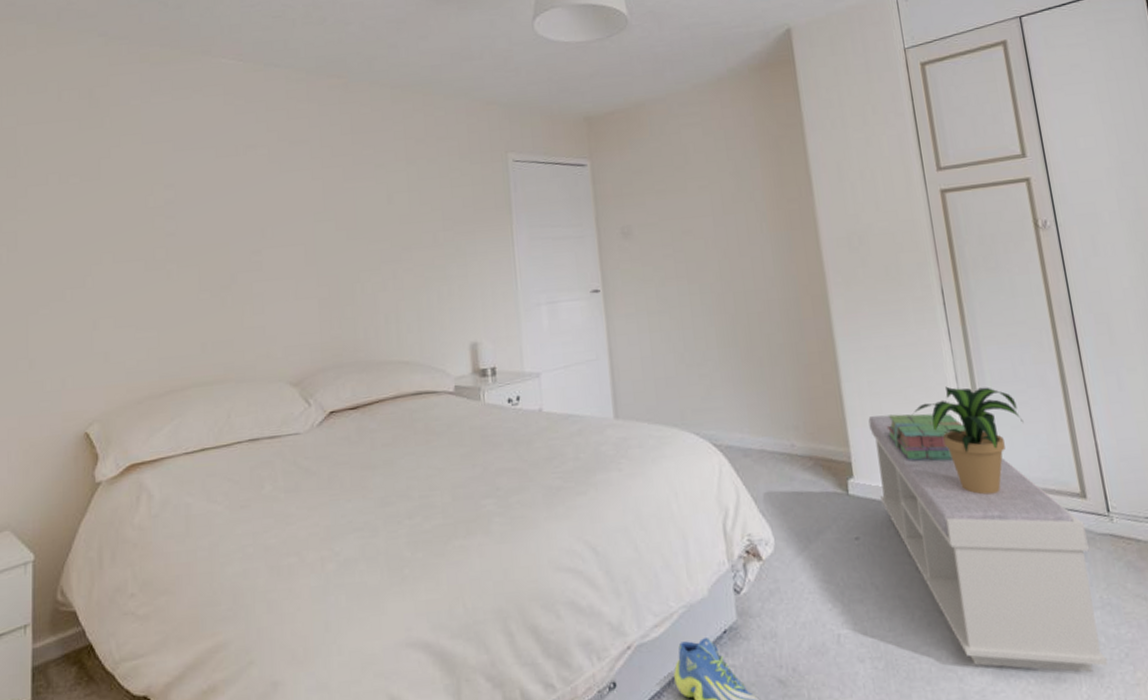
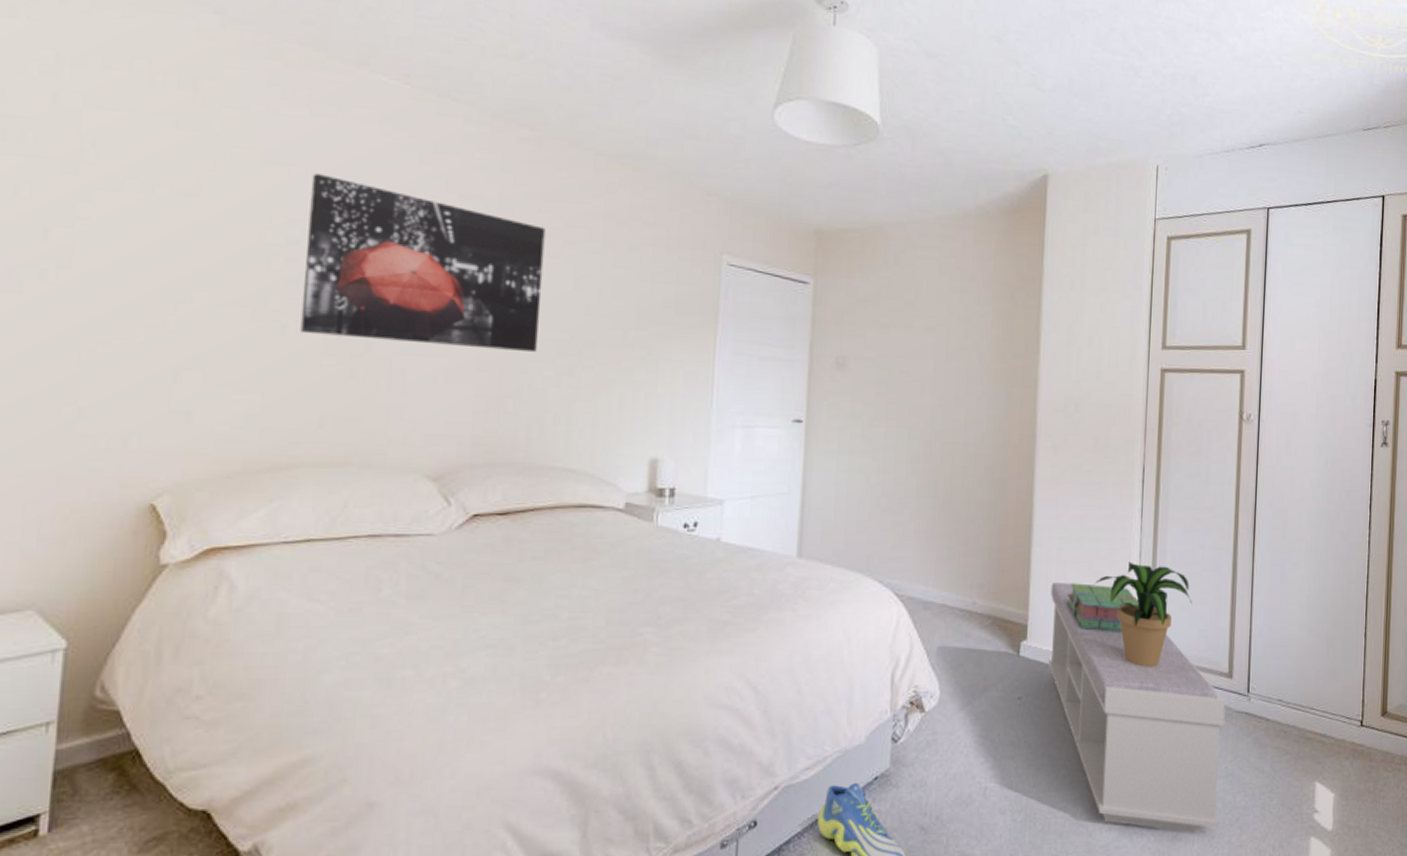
wall art: none [178,144,364,275] -> present [300,173,546,353]

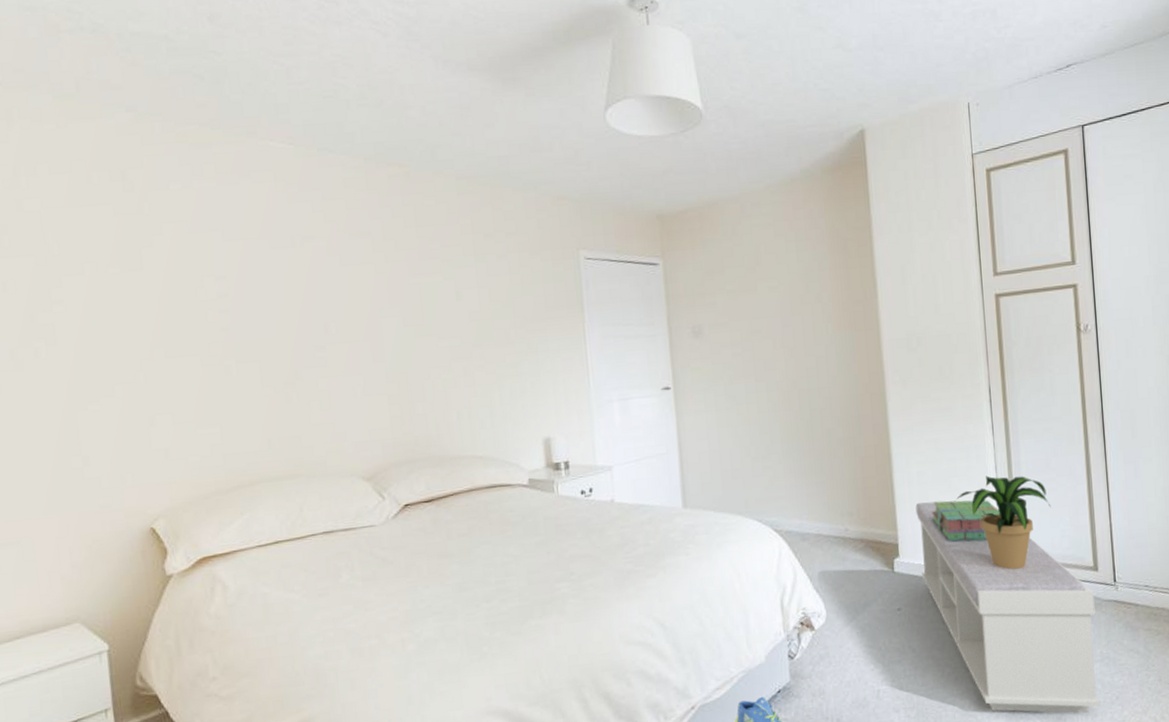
wall art: present [300,173,546,353] -> none [228,234,434,371]

